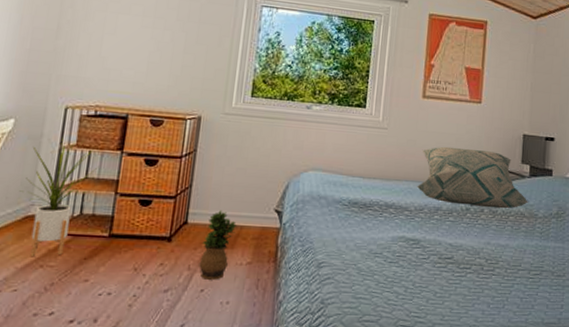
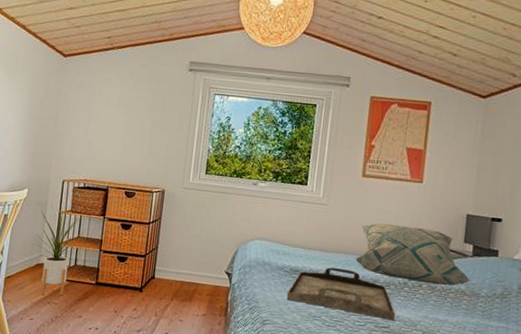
potted plant: present [199,210,236,280] -> none [164,269,193,326]
serving tray: none [344,197,459,249] -> present [286,267,396,320]

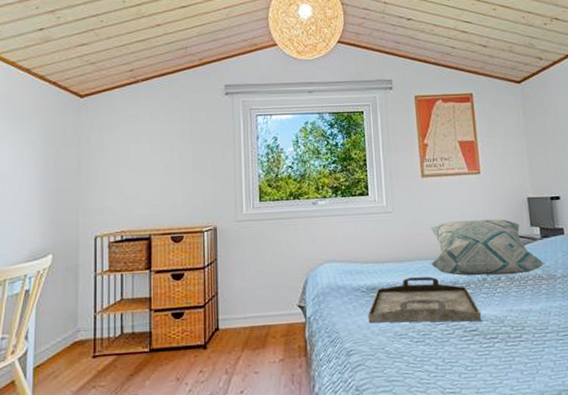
house plant: present [32,204,87,296] -> none [65,265,131,380]

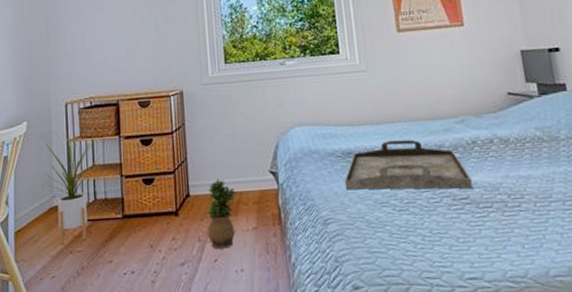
house plant: none [65,265,131,380] -> present [41,131,102,245]
potted plant: none [235,313,264,381] -> present [206,179,236,249]
decorative pillow: present [429,219,545,276] -> none [408,75,546,139]

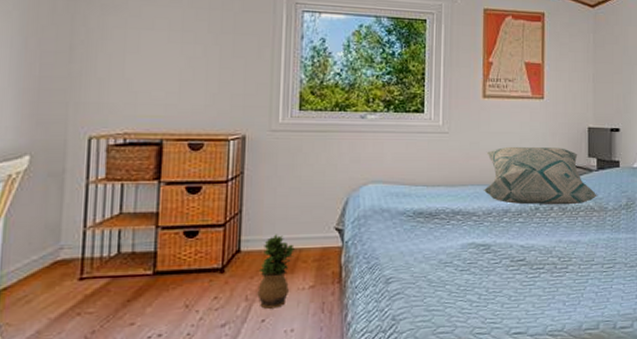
house plant: present [41,131,102,245] -> none [44,171,134,306]
serving tray: present [344,139,473,190] -> none [411,203,531,251]
decorative pillow: none [408,75,546,139] -> present [483,146,598,205]

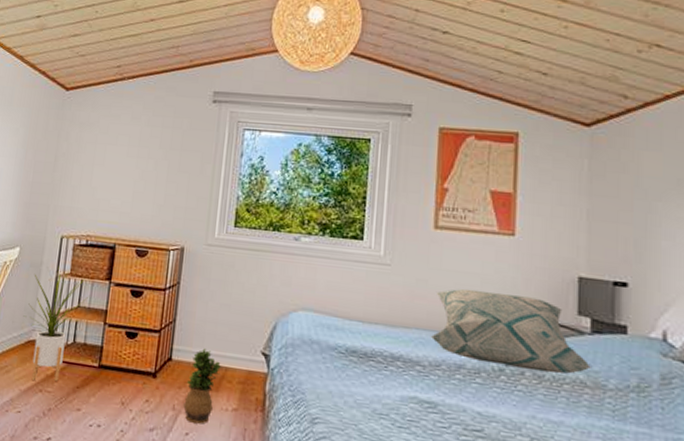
house plant: none [44,171,134,306] -> present [23,265,90,382]

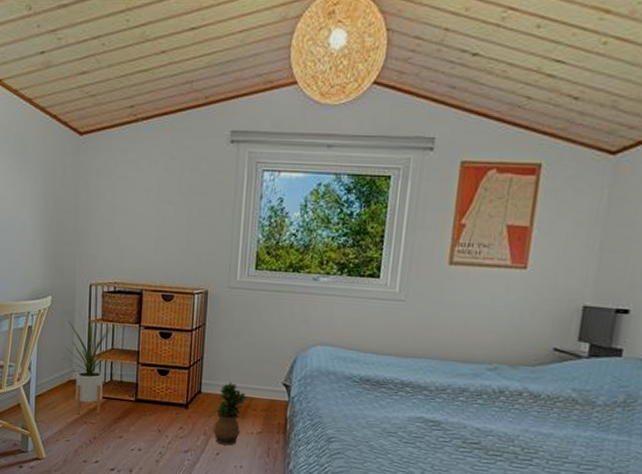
decorative pillow: present [430,289,593,374] -> none [438,320,585,394]

